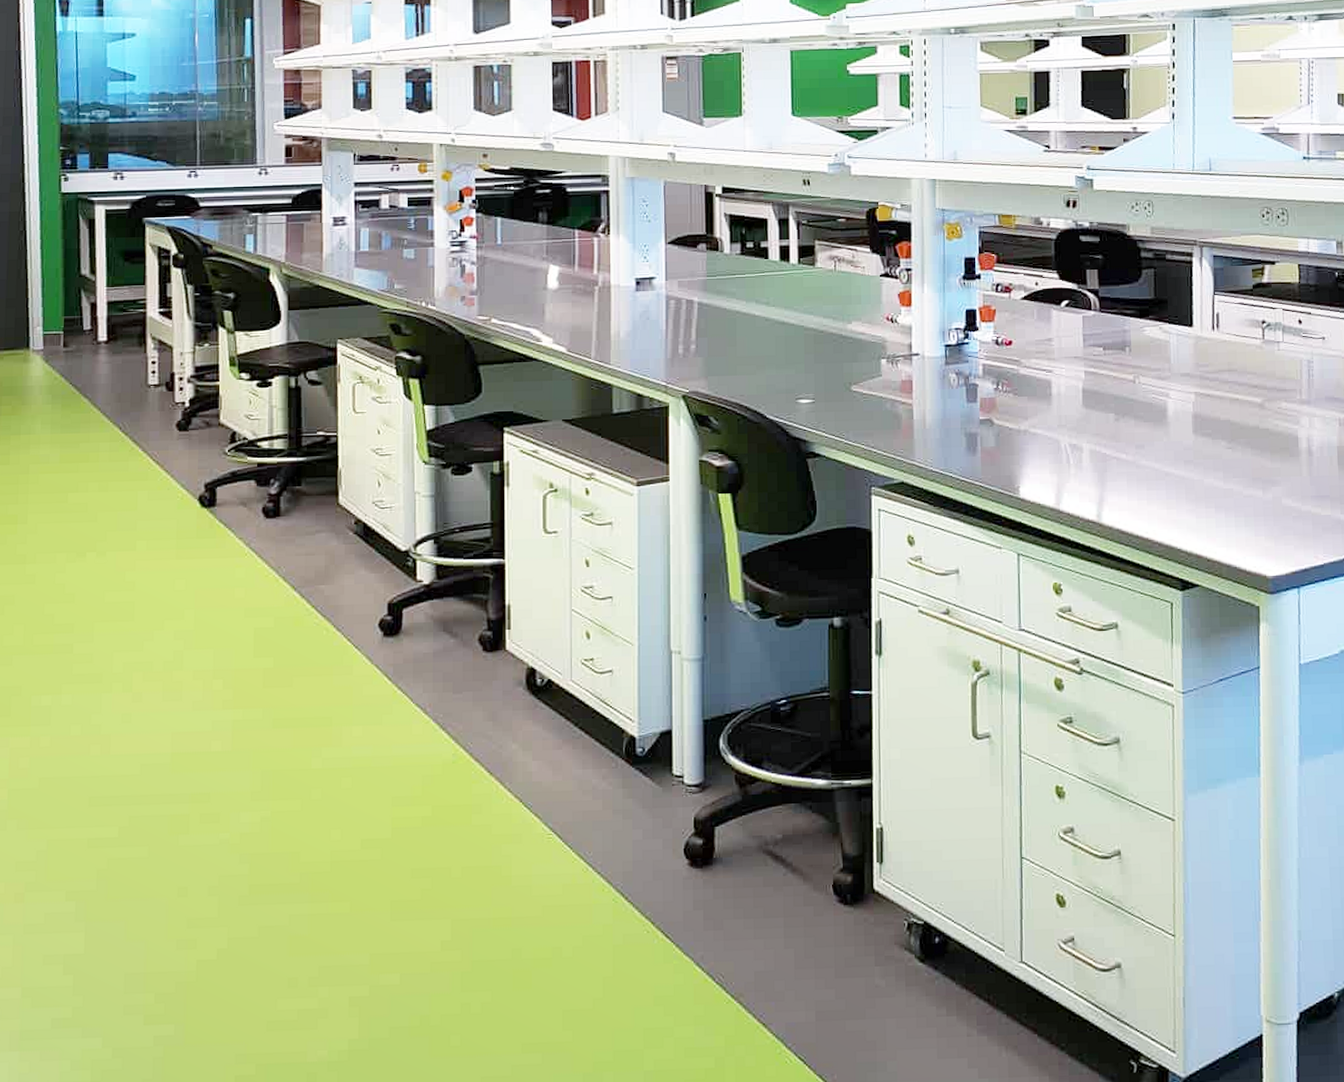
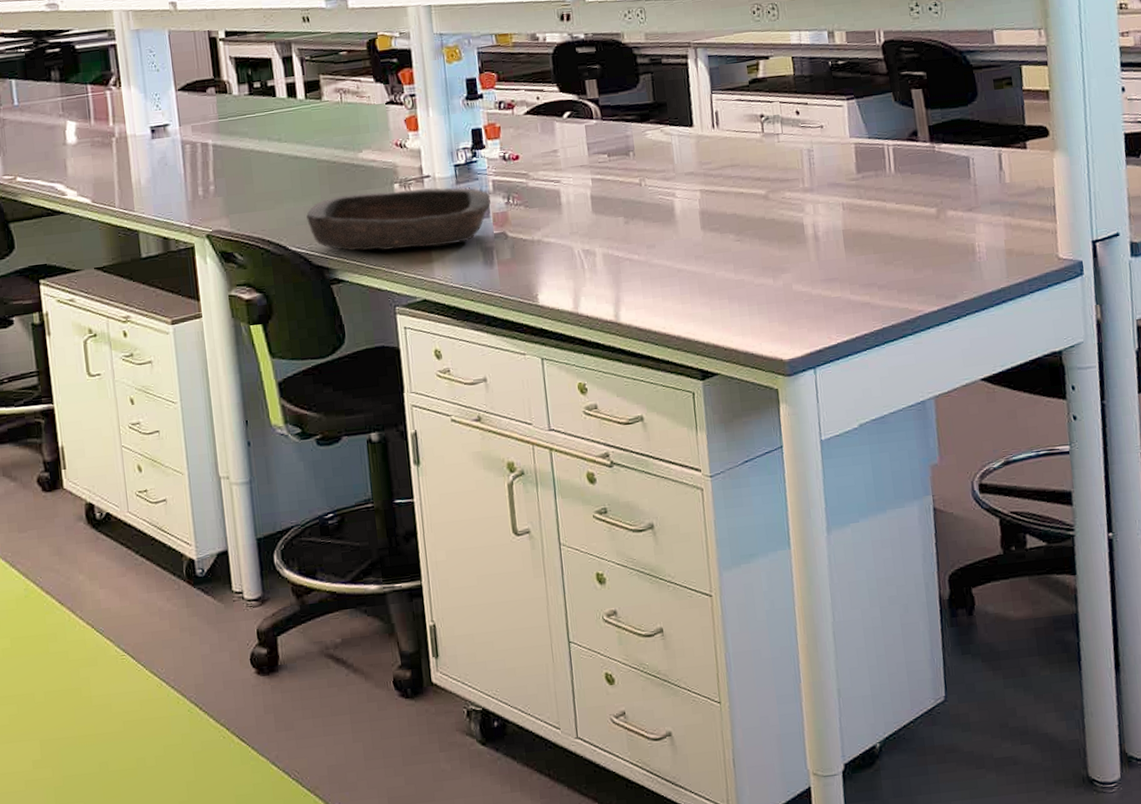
container: none [788,365,980,428] -> present [306,187,491,251]

